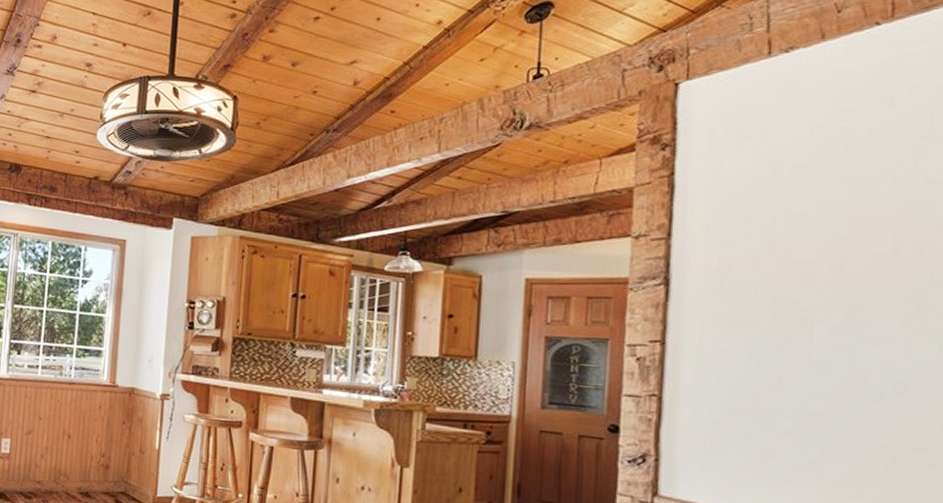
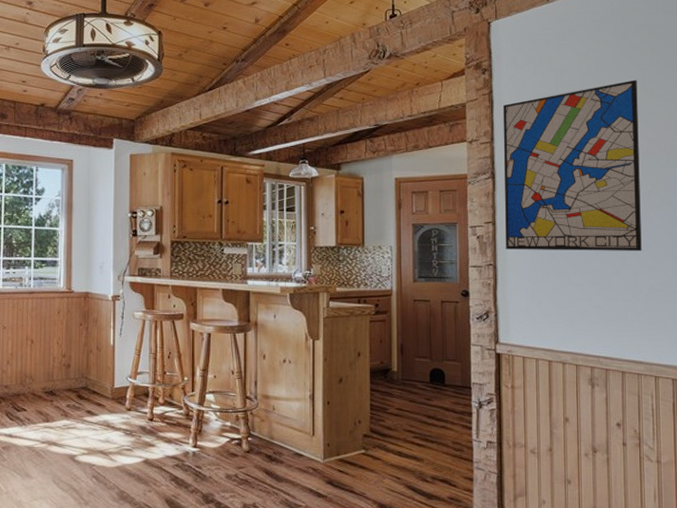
wall art: none [677,161,905,395] -> present [502,79,642,252]

